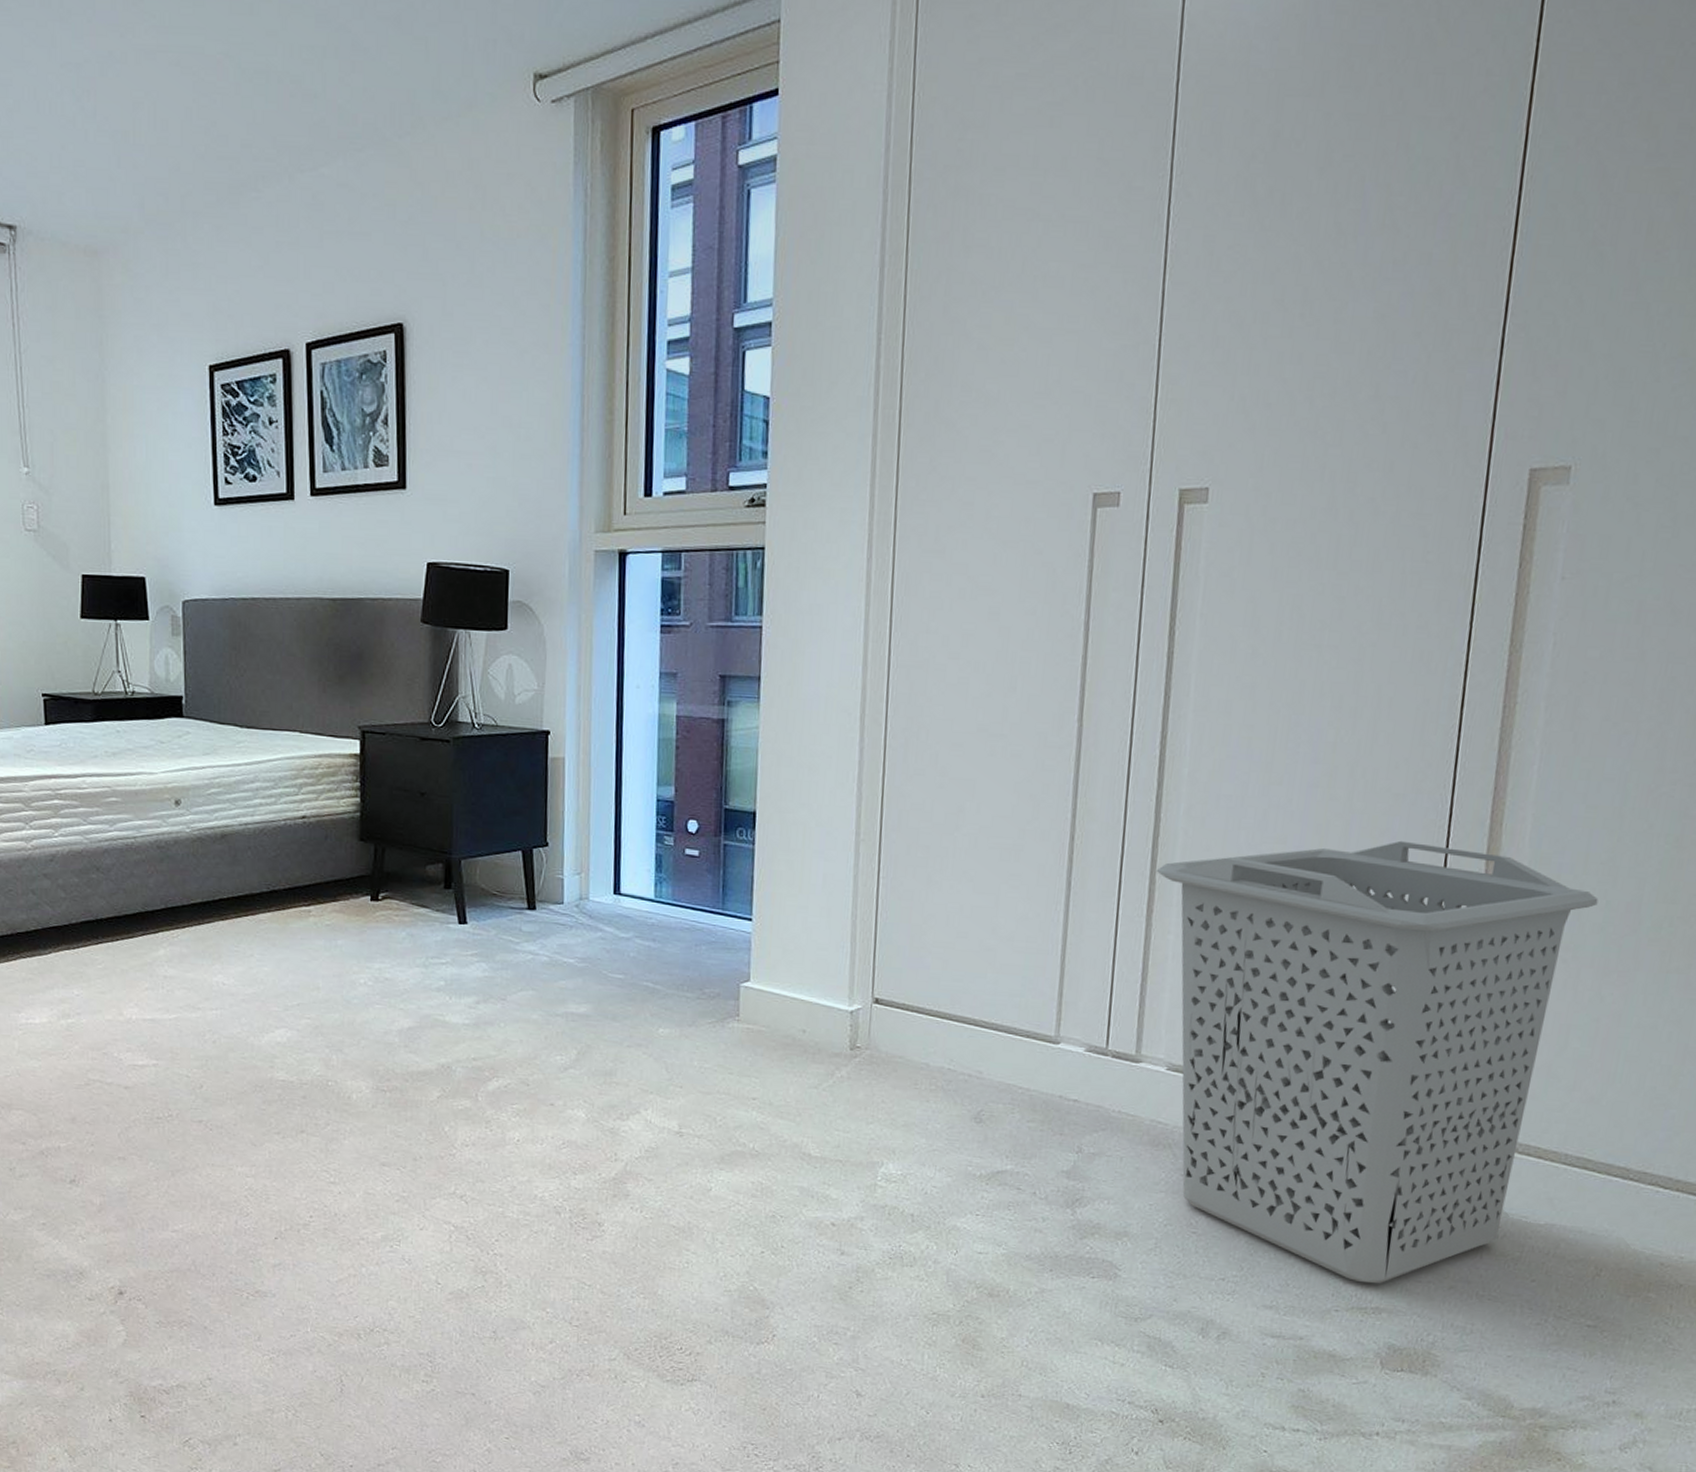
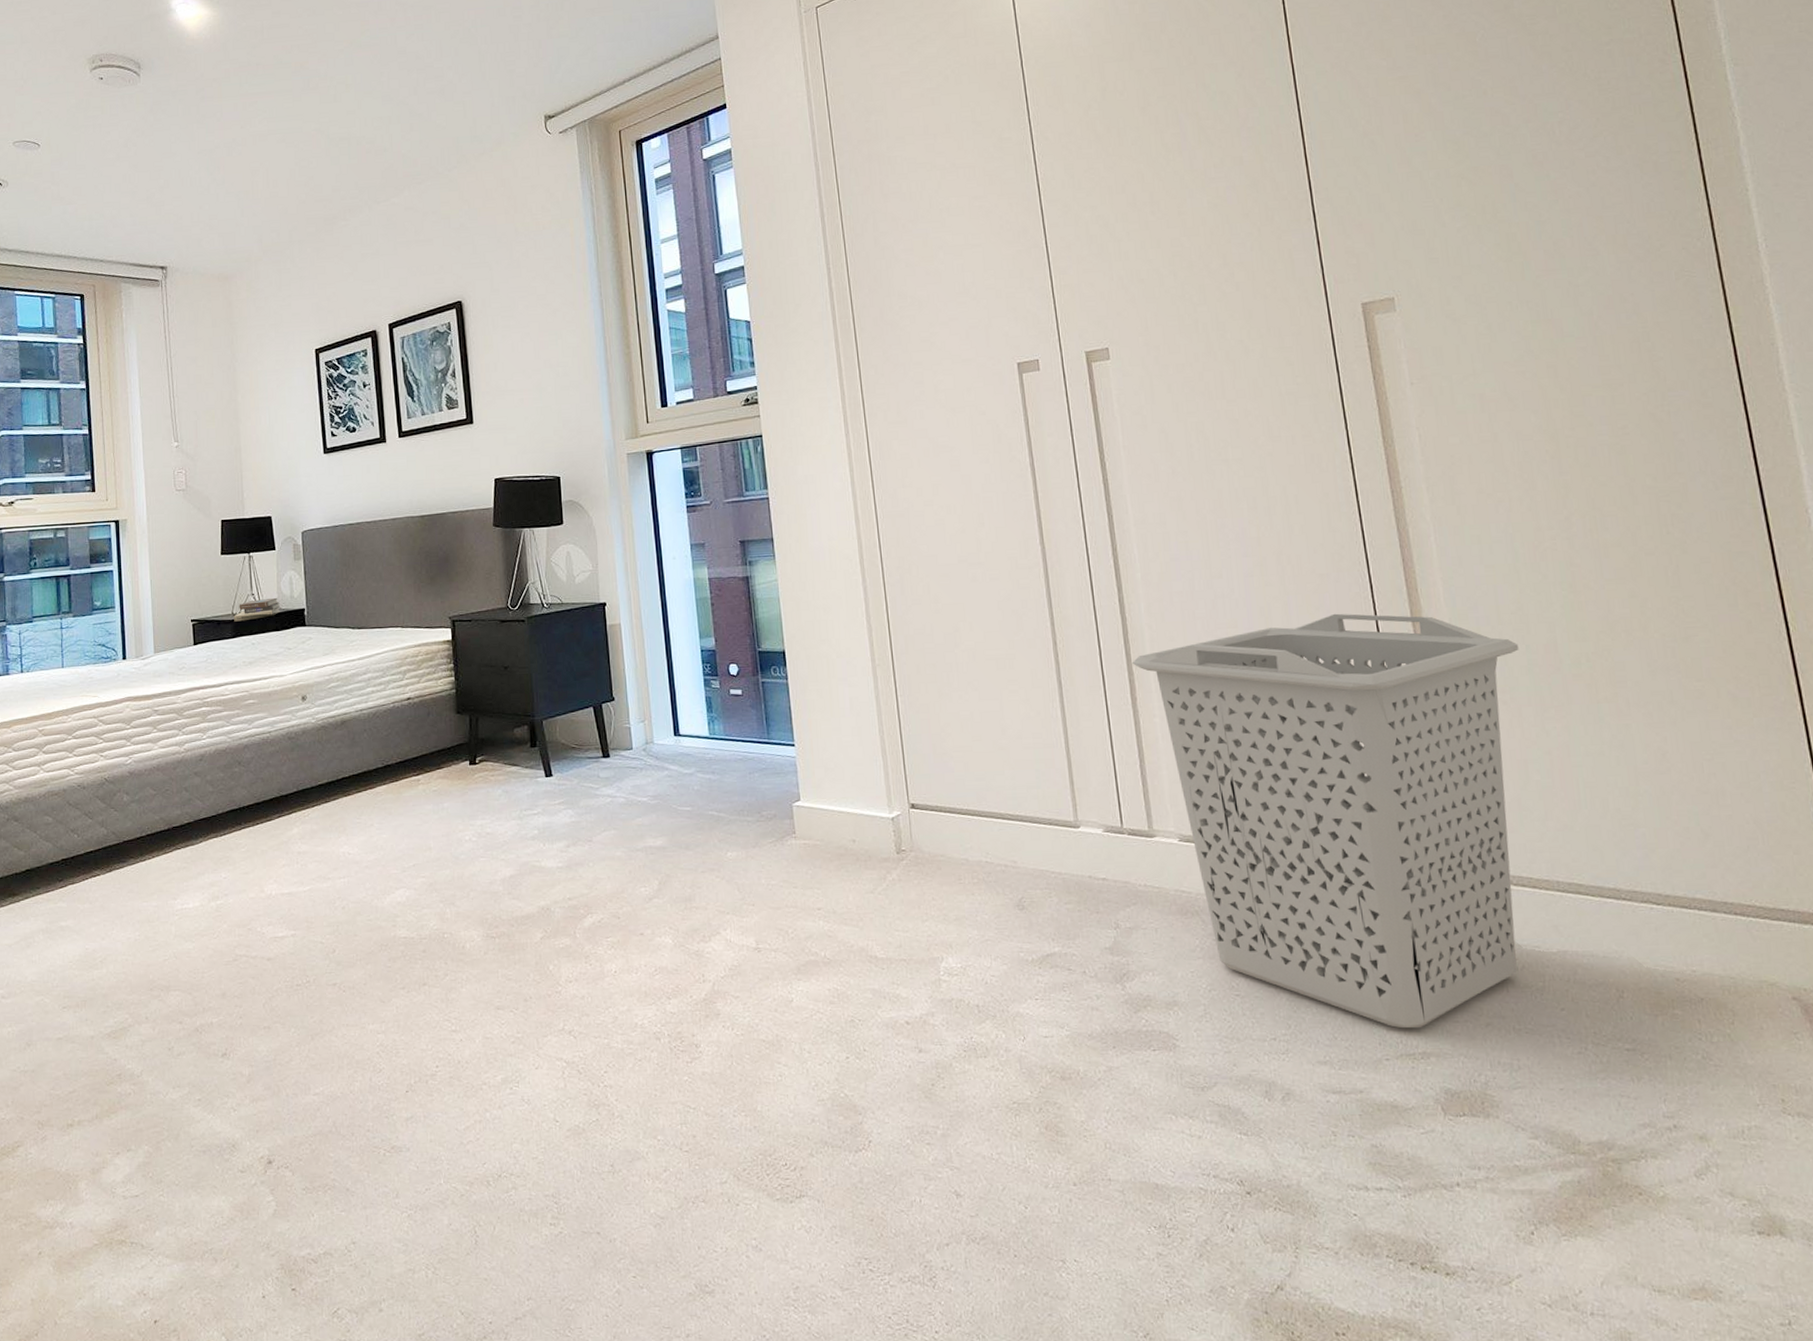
books: none [95,678,153,703] -> present [234,597,281,622]

